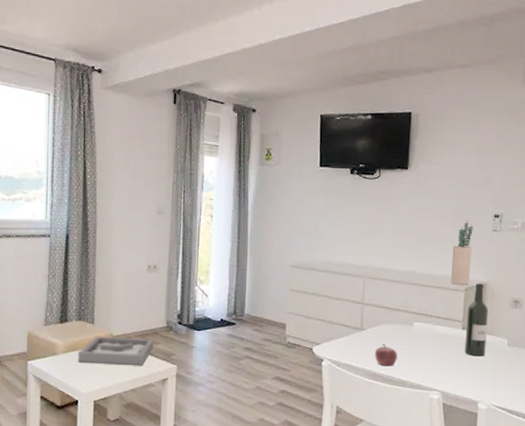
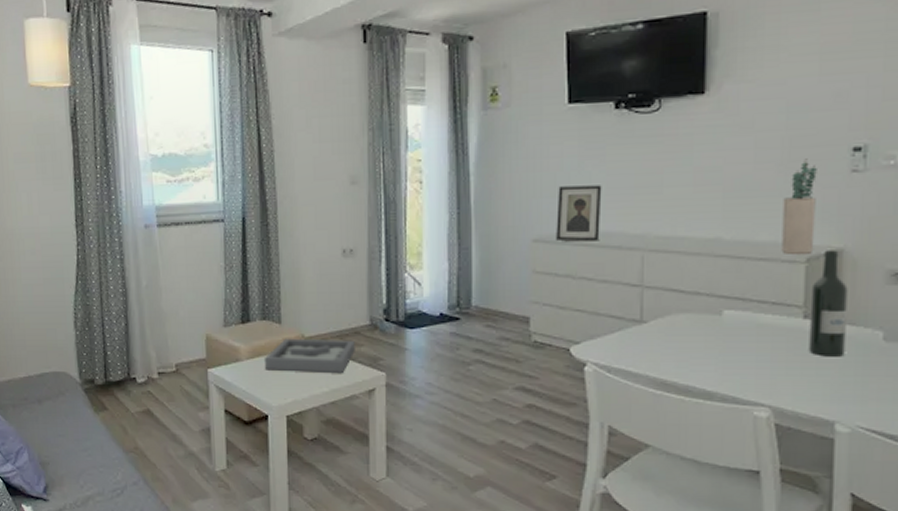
picture frame: none [307,227,340,269] -> present [556,185,602,242]
fruit: present [374,343,398,367] -> none [662,340,700,372]

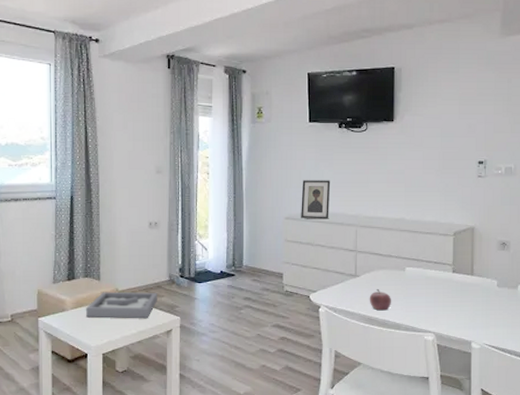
fruit: none [662,340,700,372] -> present [369,288,392,311]
vase: present [781,158,817,254] -> none [439,167,459,230]
wine bottle: present [808,250,848,357] -> none [456,227,477,298]

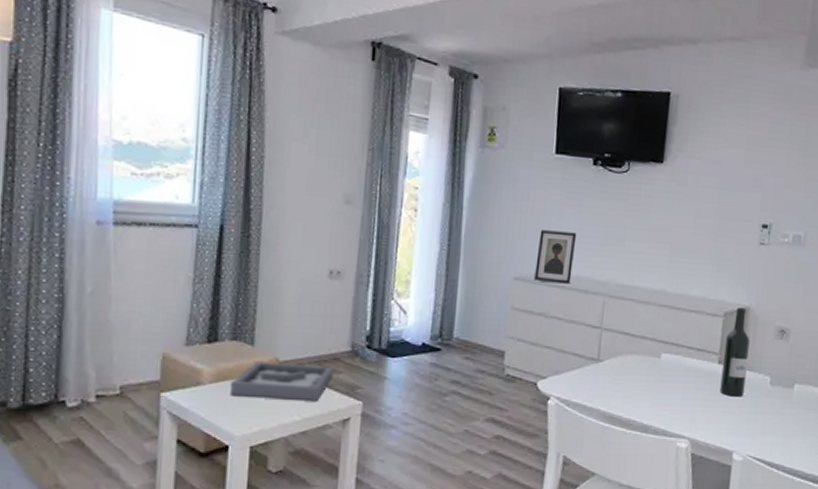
fruit: present [369,288,392,311] -> none [612,378,641,408]
wine bottle: none [456,227,477,298] -> present [720,307,750,397]

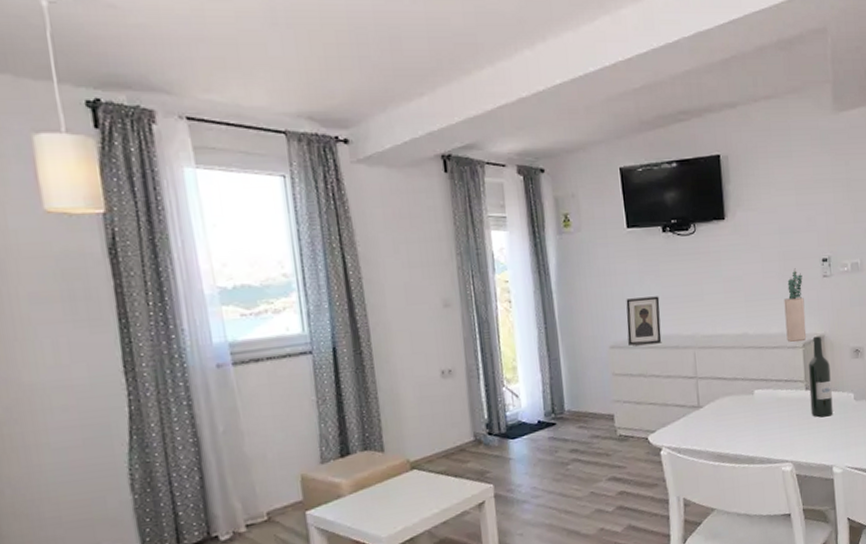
decorative tray: present [230,361,333,402] -> none [369,458,462,502]
vase: none [707,229,737,309] -> present [784,268,807,342]

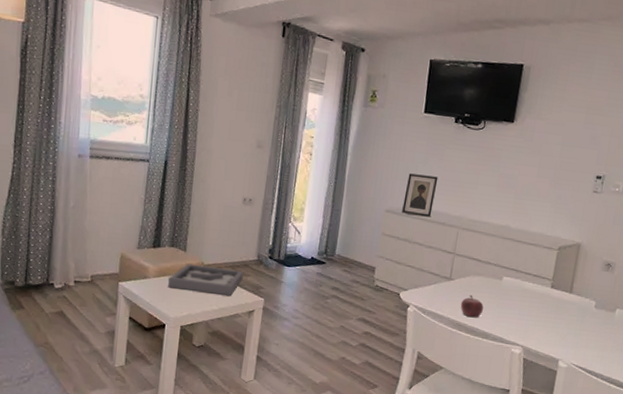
decorative tray: none [369,458,462,502] -> present [168,263,244,297]
fruit: none [716,419,743,445] -> present [460,294,484,318]
vase: present [784,268,807,342] -> none [544,179,574,244]
wine bottle: present [808,336,833,418] -> none [551,243,580,316]

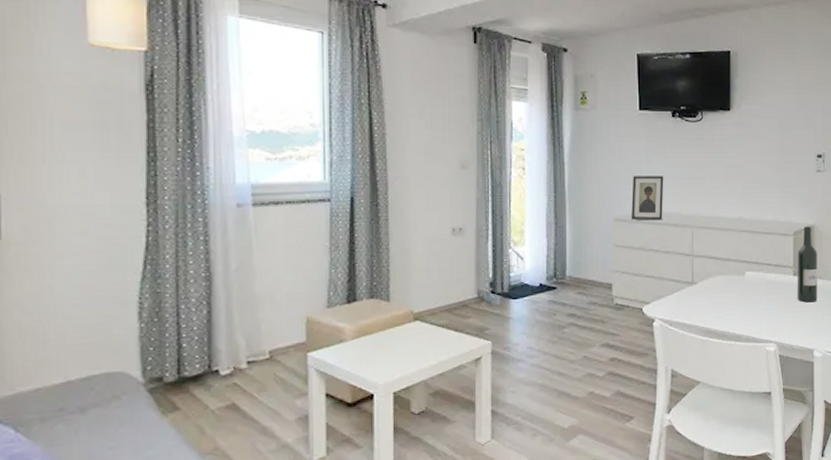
decorative tray: present [168,263,244,297] -> none [372,313,463,349]
fruit: present [460,294,484,318] -> none [707,296,732,322]
wine bottle: none [551,243,580,316] -> present [797,226,818,303]

